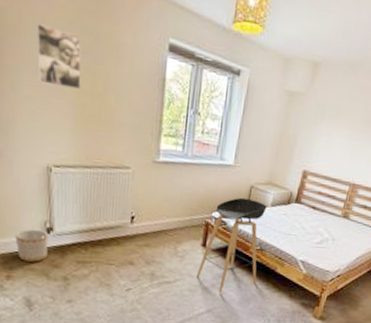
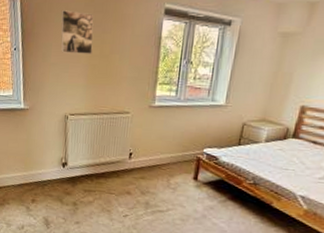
planter: present [15,229,49,262] -> none [39,163,64,190]
stool: present [196,197,267,292] -> none [187,134,261,223]

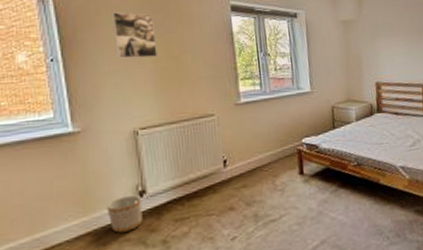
planter: none [39,163,64,190] -> present [107,194,143,233]

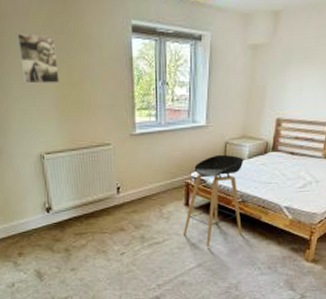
planter: present [107,194,143,233] -> none [21,210,50,239]
stool: none [300,118,363,219] -> present [183,154,244,247]

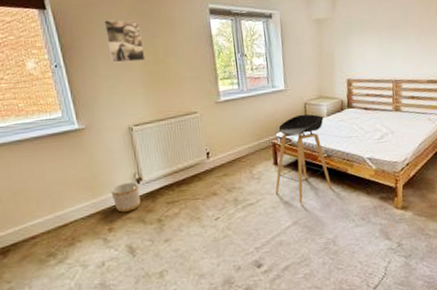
planter: none [21,210,50,239] -> present [111,181,141,213]

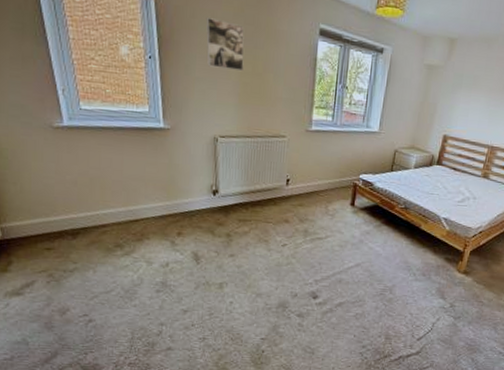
planter: present [111,181,141,213] -> none [185,191,214,221]
stool: present [275,114,332,204] -> none [345,160,411,248]

